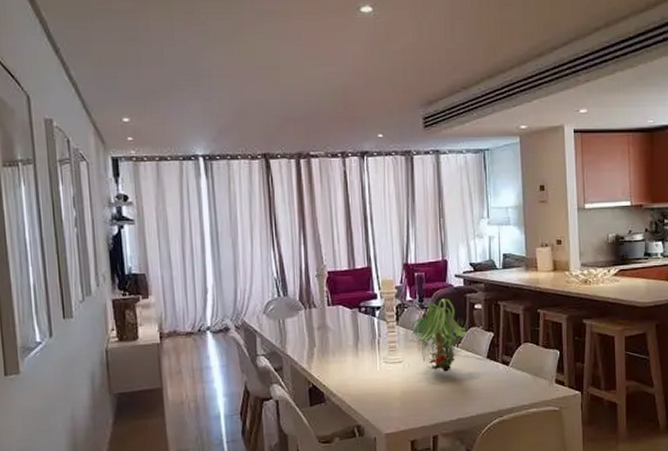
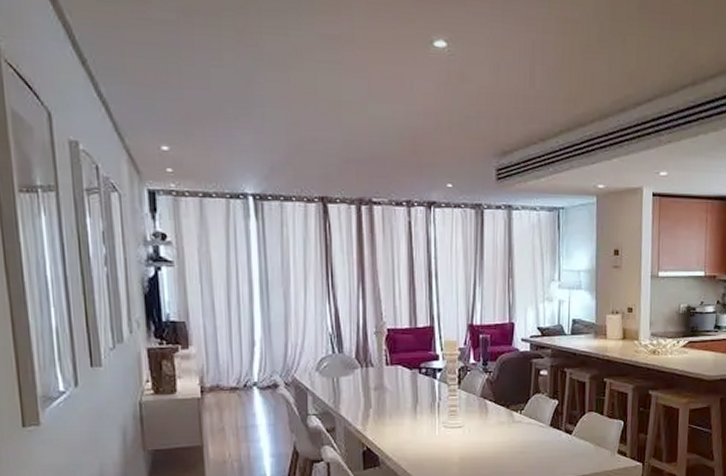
plant: present [410,298,469,372] -> none [471,363,534,439]

